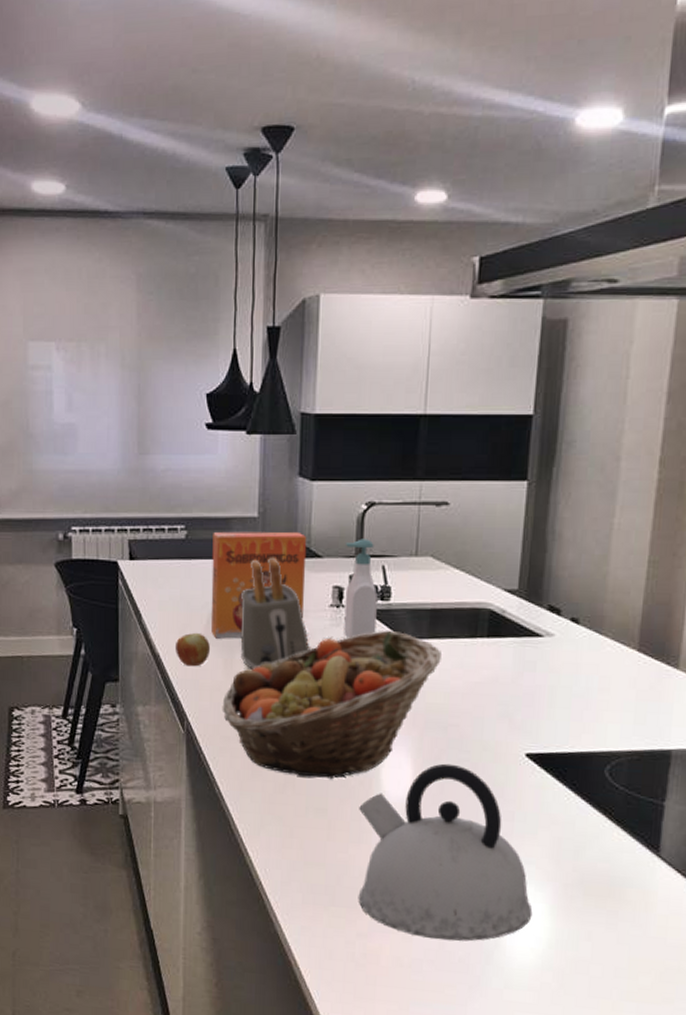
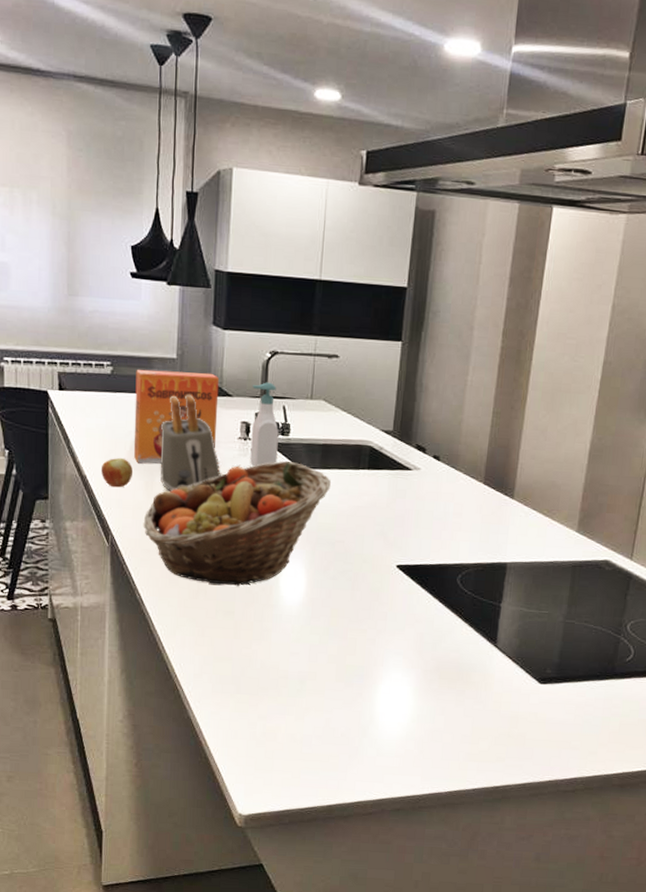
kettle: present [358,763,533,942] -> none [259,573,400,720]

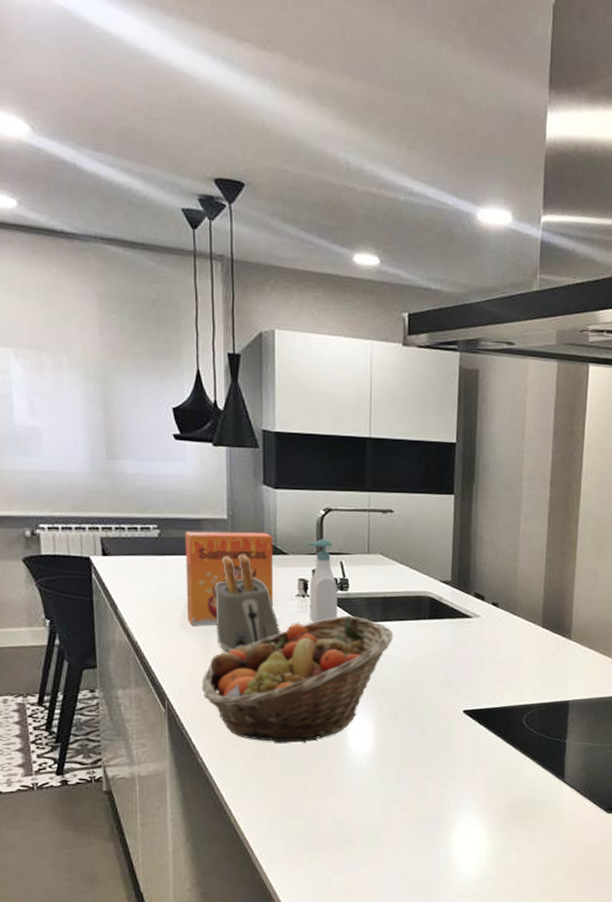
apple: present [101,457,133,488] -> none [153,621,187,652]

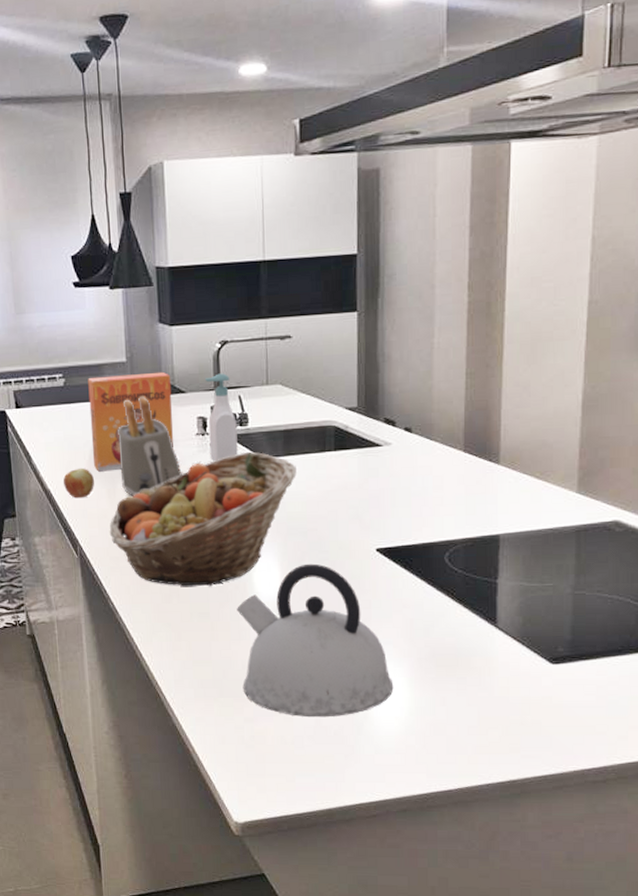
apple: none [153,621,187,652] -> present [63,468,94,499]
kettle: none [330,723,474,867] -> present [237,563,394,718]

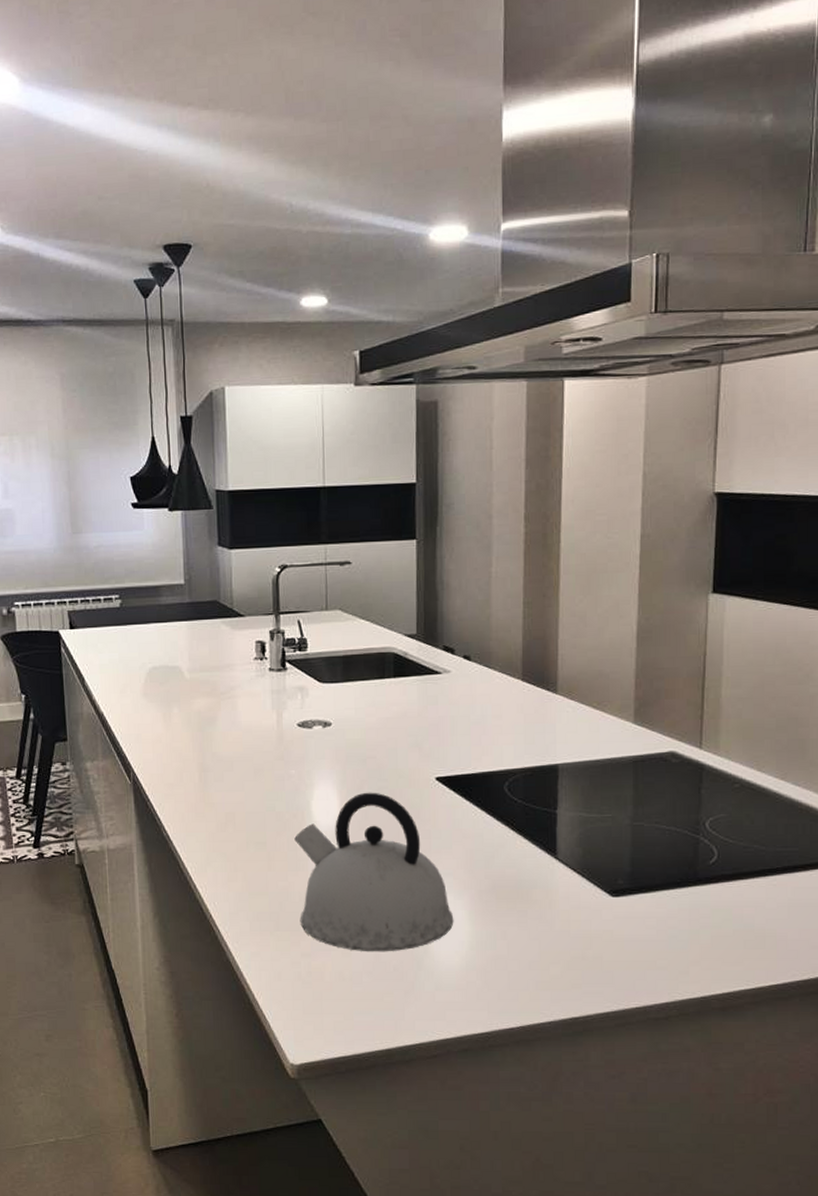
apple: present [63,468,94,499] -> none [118,691,149,722]
cereal box: present [88,371,173,472] -> none [145,595,231,695]
fruit basket: present [109,451,296,587] -> none [164,677,356,815]
toaster: present [118,396,182,497] -> none [174,618,240,722]
soap bottle: present [204,373,238,462] -> none [263,597,297,687]

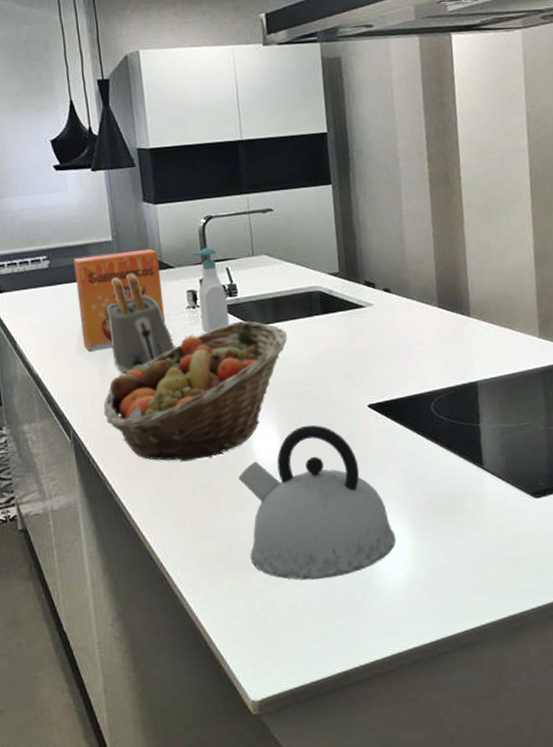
cereal box: none [145,595,231,695] -> present [73,248,165,352]
fruit basket: none [164,677,356,815] -> present [103,320,287,461]
toaster: none [174,618,240,722] -> present [107,273,175,375]
soap bottle: none [263,597,297,687] -> present [191,247,229,333]

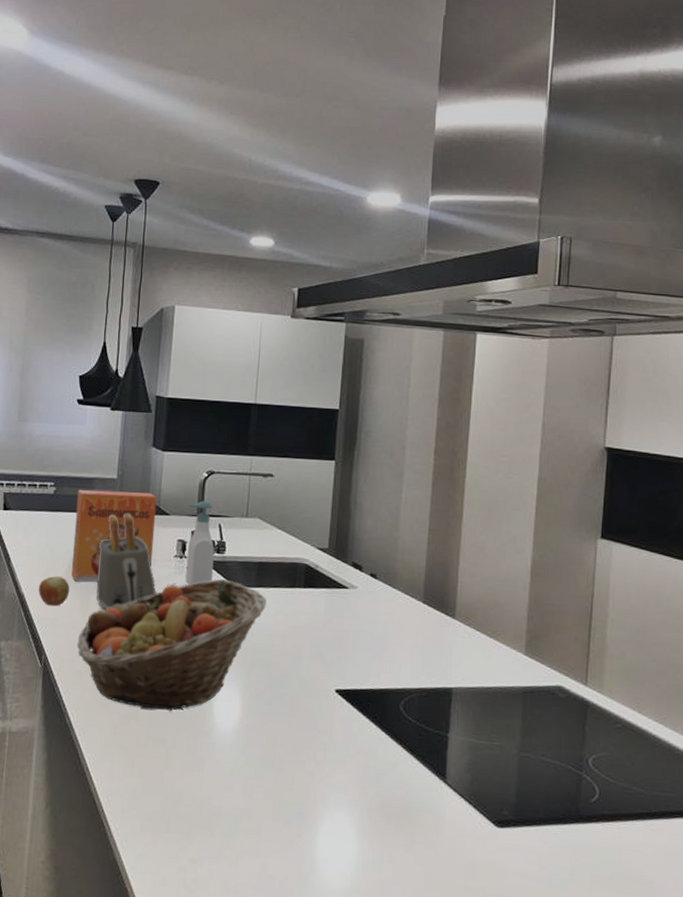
apple: none [52,349,85,381] -> present [39,575,70,606]
kettle: present [239,425,396,580] -> none [190,698,342,866]

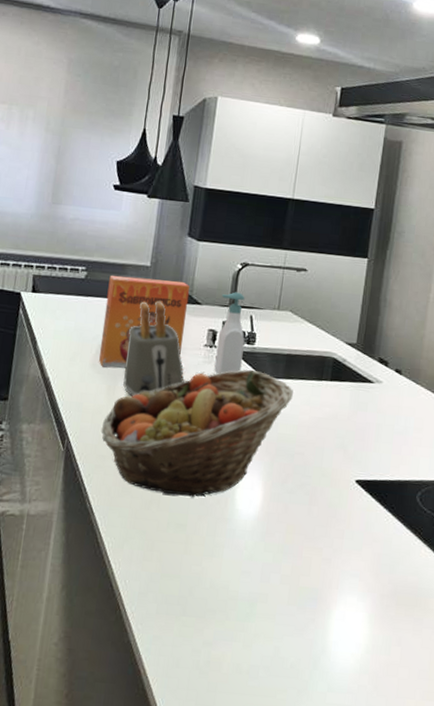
apple: present [39,575,70,606] -> none [64,360,97,391]

